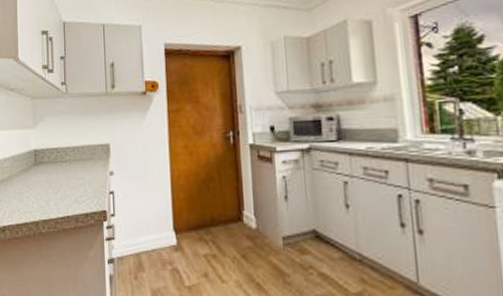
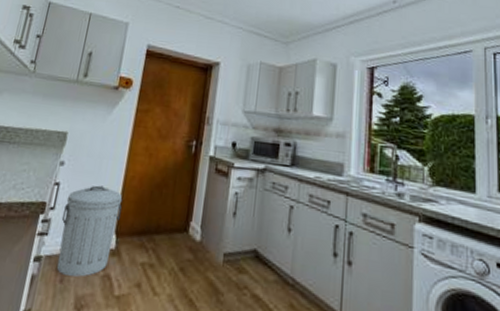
trash can: none [123,188,175,273] -> present [56,185,123,277]

